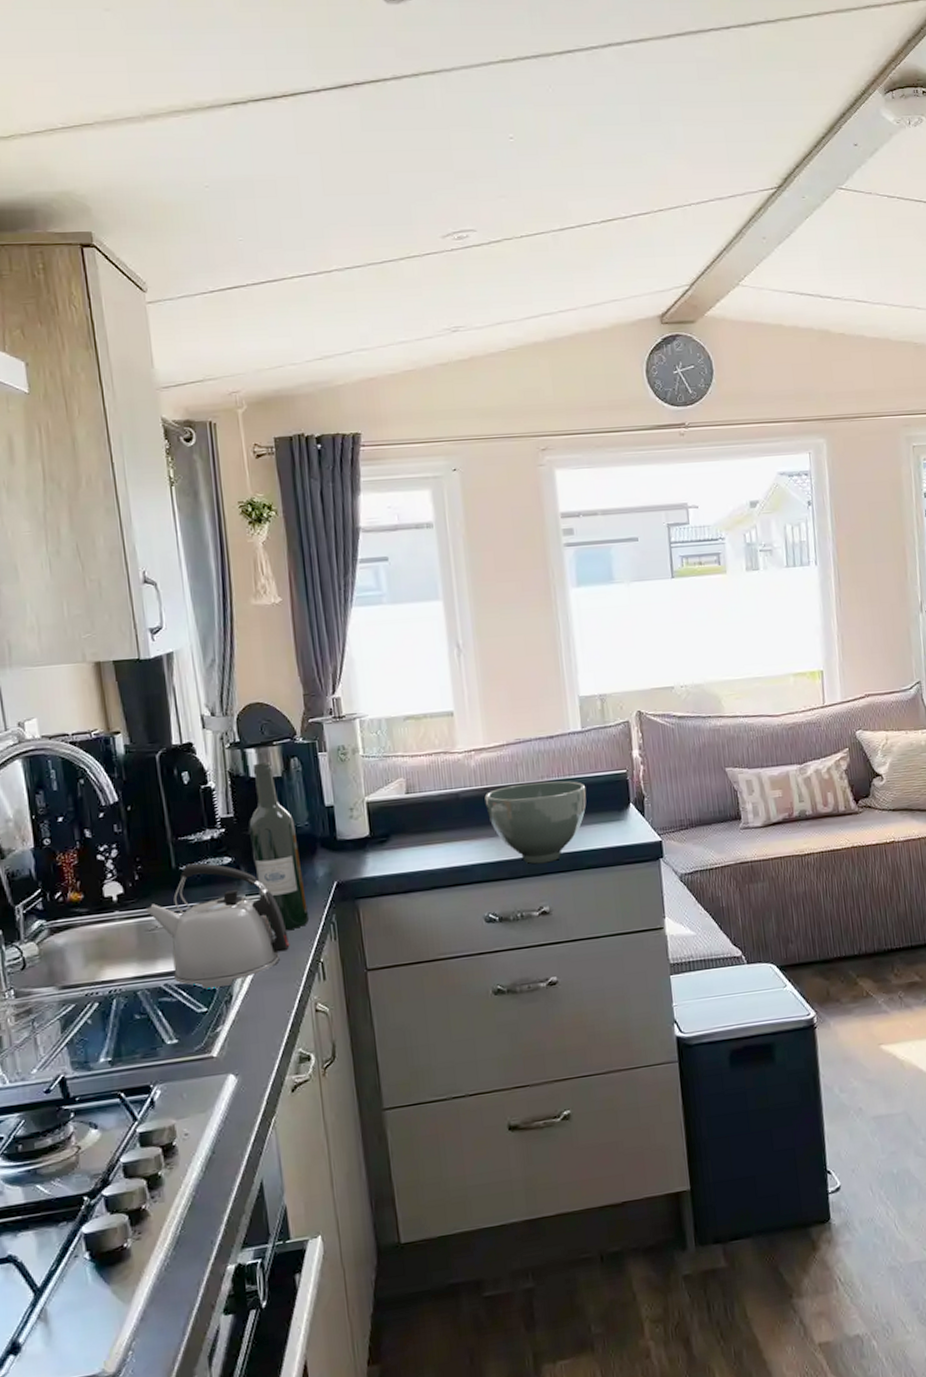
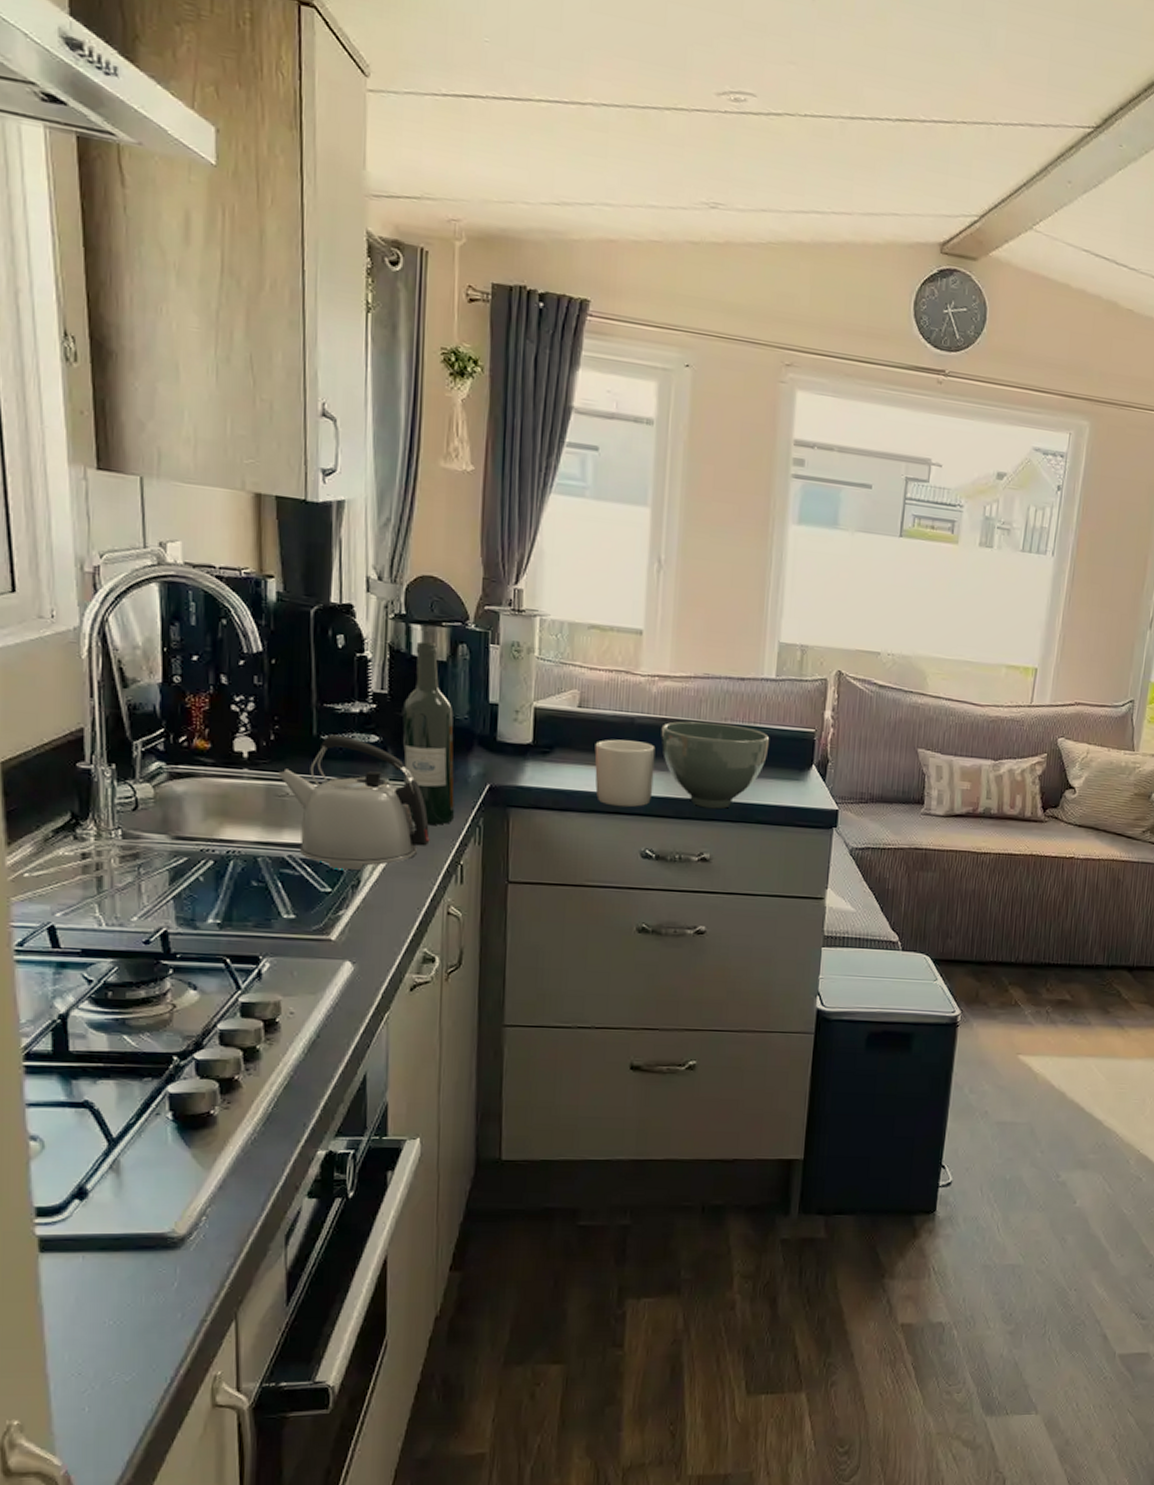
mug: none [426,813,487,880] -> present [594,739,656,808]

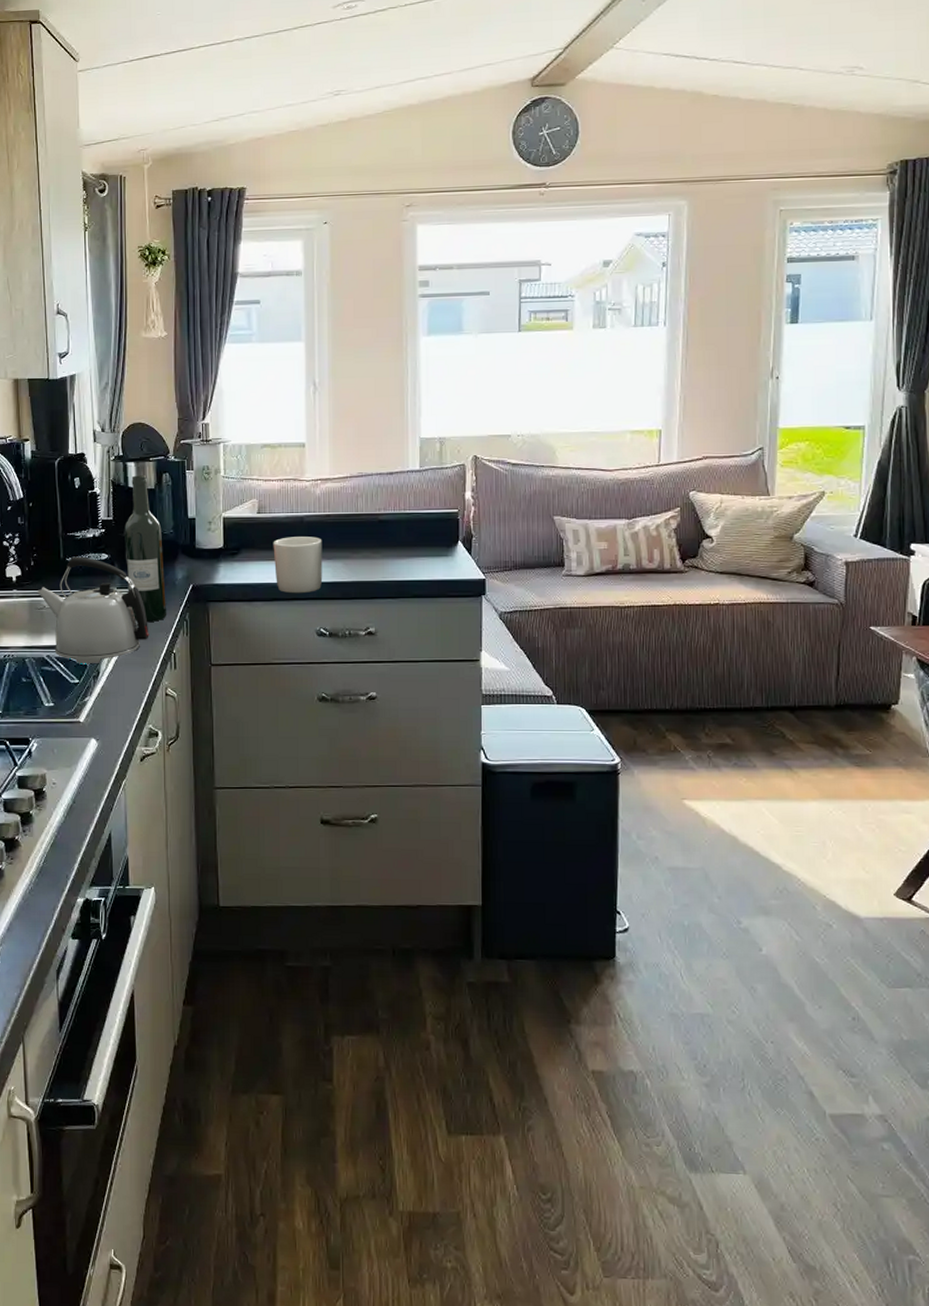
bowl: present [660,721,770,810] -> none [326,513,419,588]

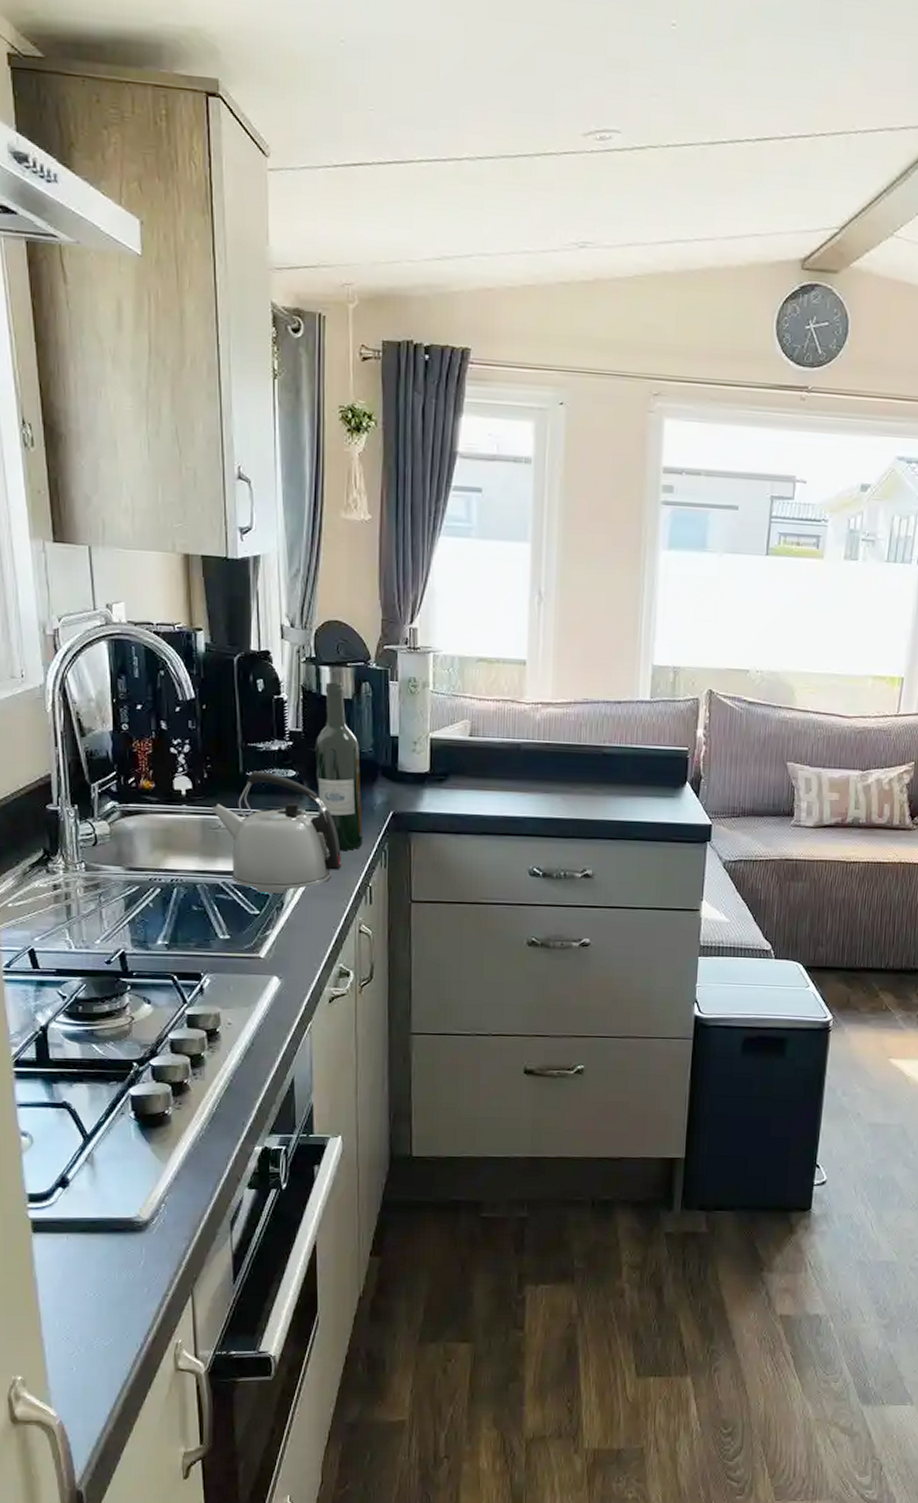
mug: present [273,536,323,594] -> none [485,765,540,829]

